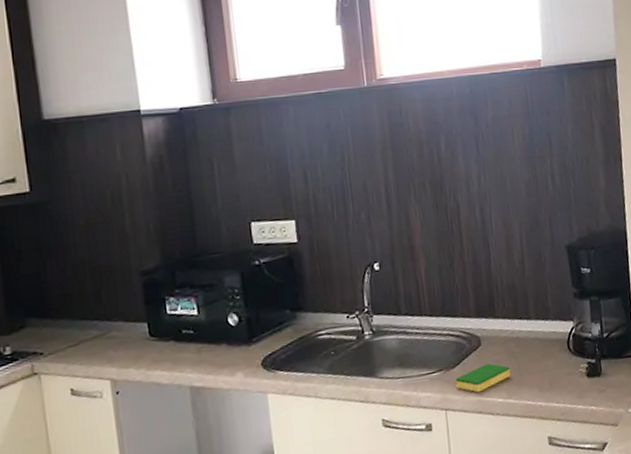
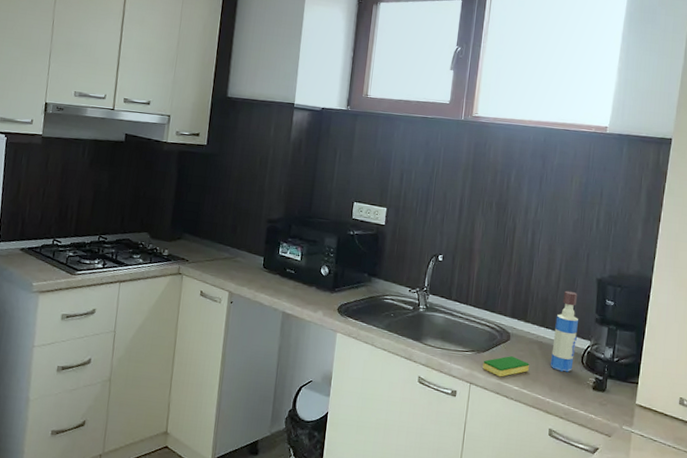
tequila bottle: none [529,267,559,366] -> present [551,290,578,372]

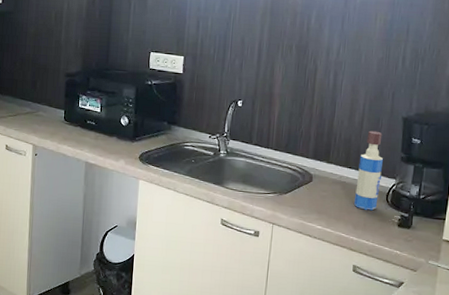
dish sponge: present [482,356,529,377] -> none [285,197,333,217]

